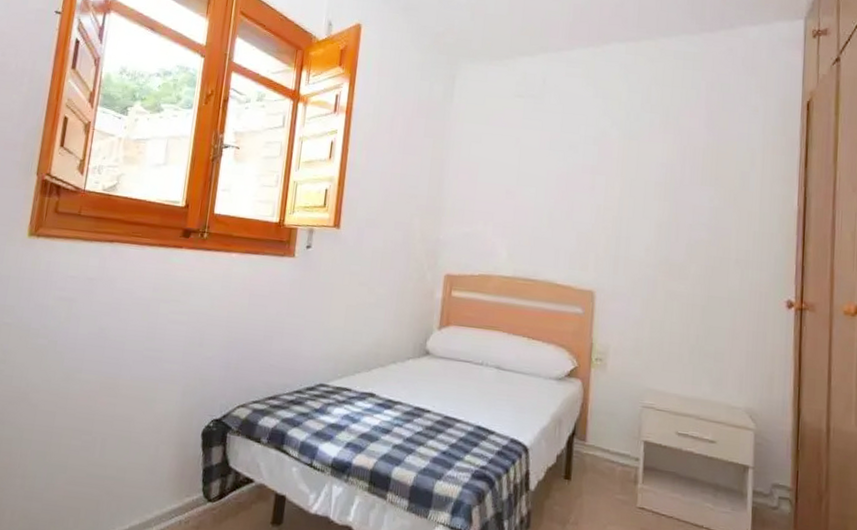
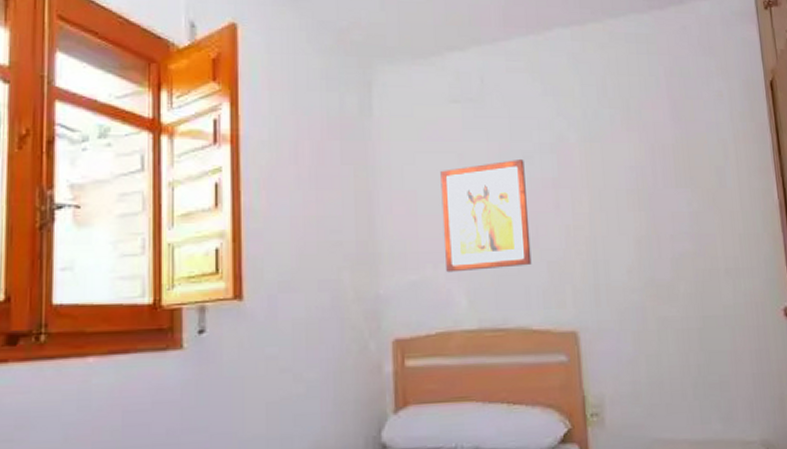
wall art: none [494,147,570,233] -> present [440,160,532,273]

